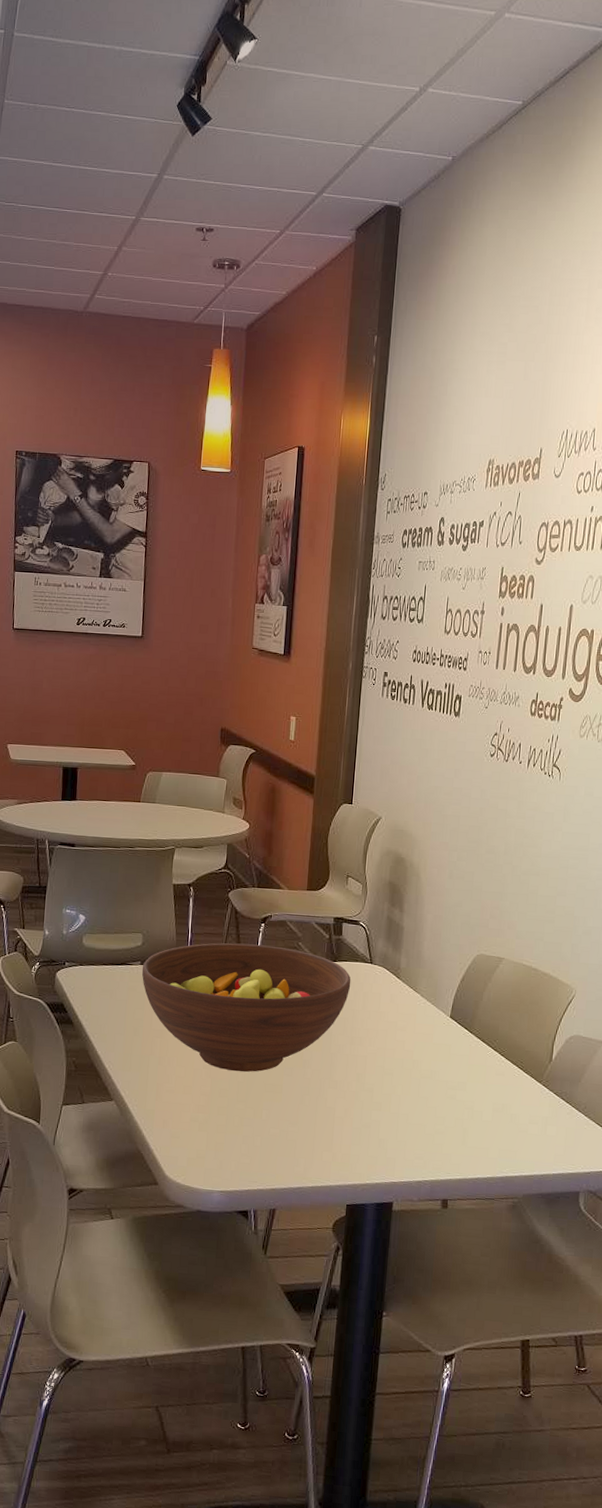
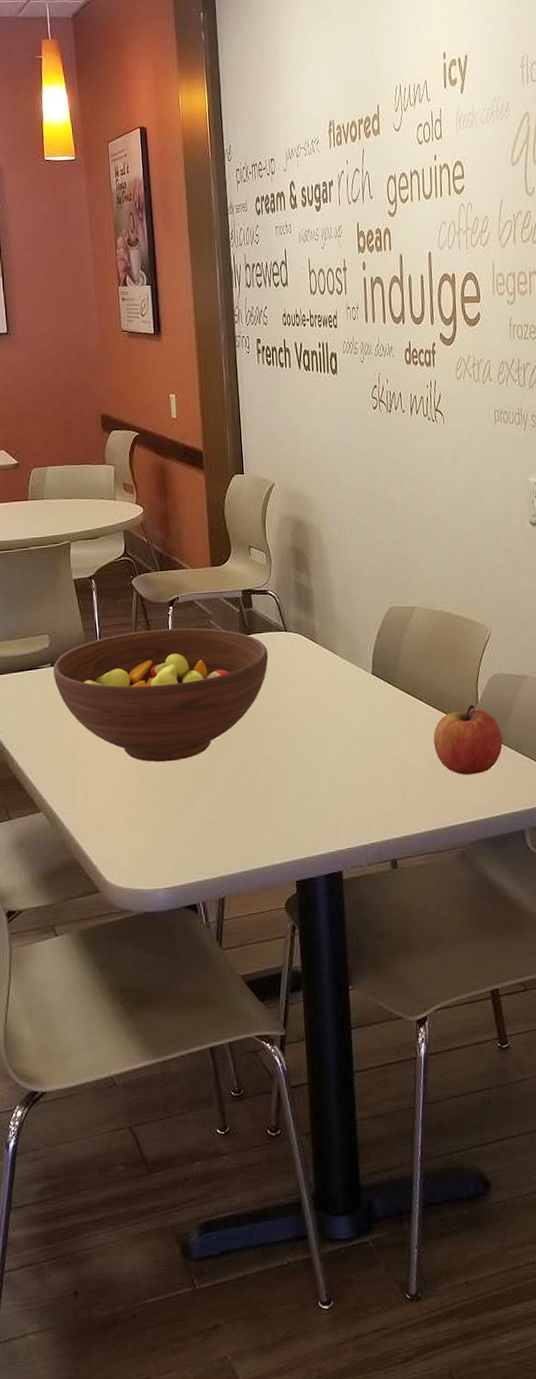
apple: none [501,1061,571,1130] -> present [433,704,503,775]

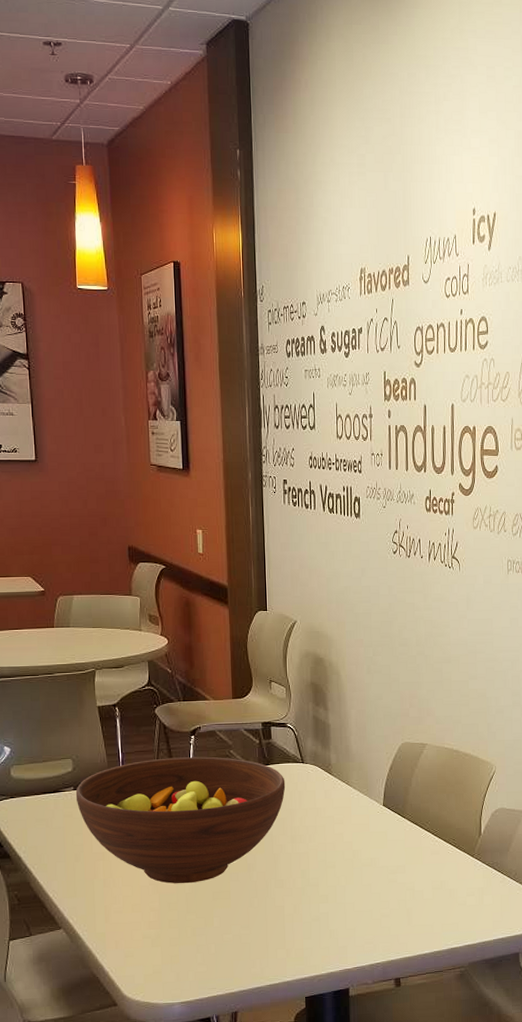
apple: present [433,704,503,775] -> none [438,836,502,902]

